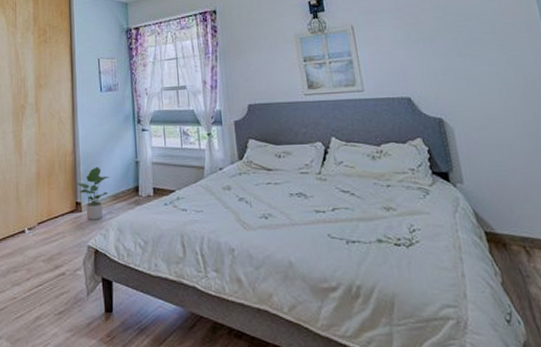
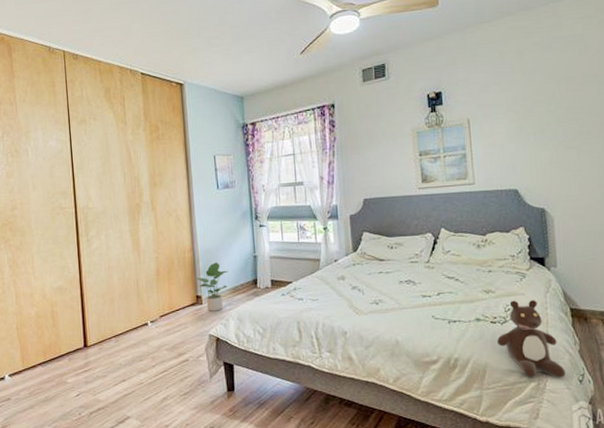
stuffed animal: none [403,219,489,316] -> present [497,300,566,378]

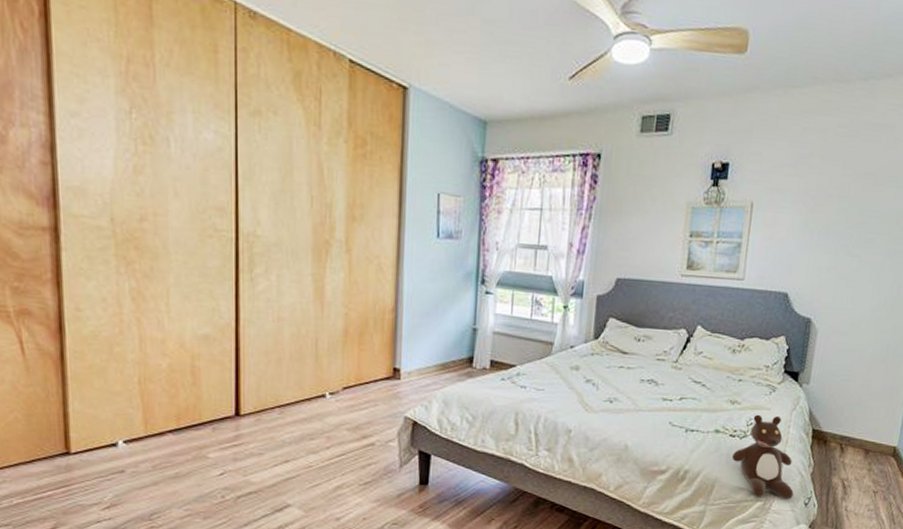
potted plant: present [194,262,228,312] -> none [394,330,439,390]

